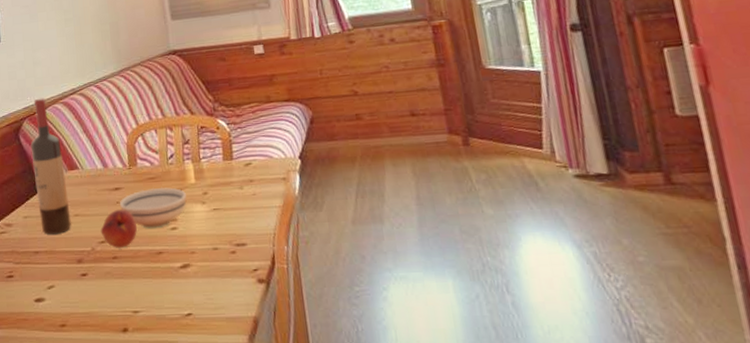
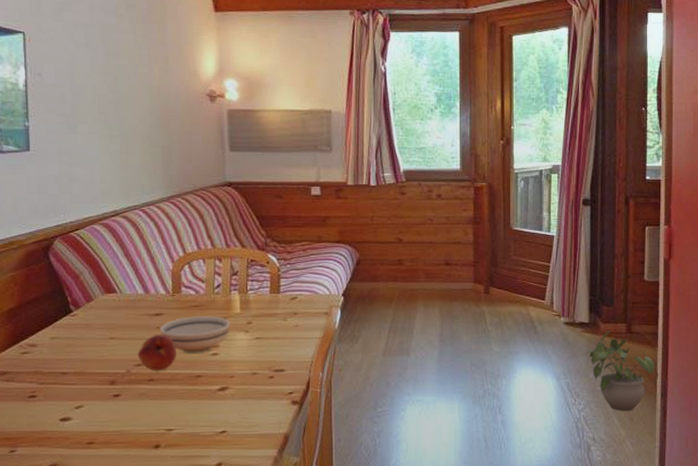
wine bottle: present [30,98,71,235] -> none [62,217,105,356]
potted plant: none [611,182,720,290] -> present [585,331,656,412]

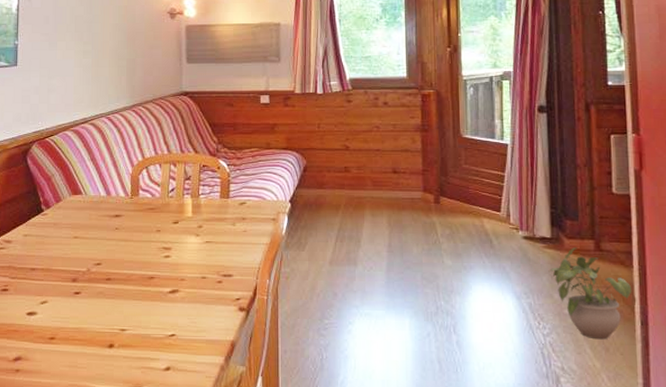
fruit: present [137,334,177,371] -> none [97,234,133,271]
bowl: present [159,315,230,353] -> none [118,217,182,255]

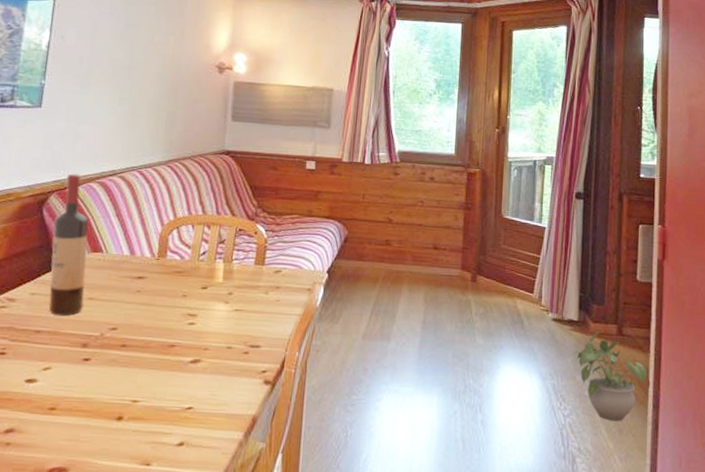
wine bottle: none [37,124,70,253] -> present [49,173,89,315]

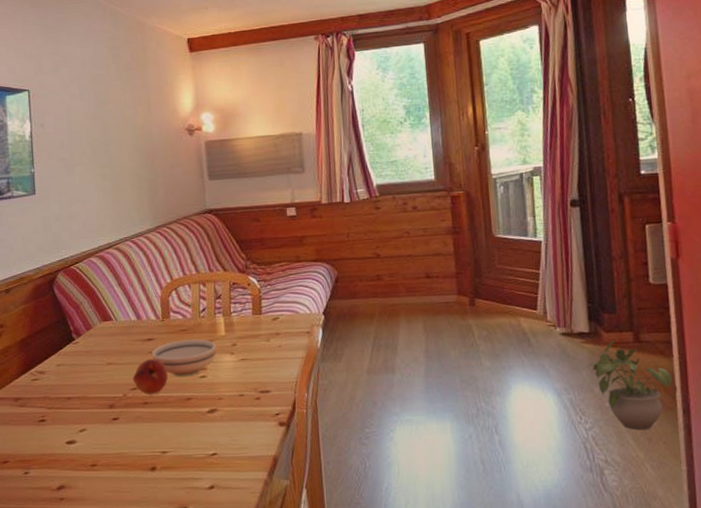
wine bottle: present [49,173,89,315] -> none [65,251,104,382]
fruit: none [113,298,154,337] -> present [132,358,169,394]
bowl: none [139,282,211,321] -> present [151,338,217,376]

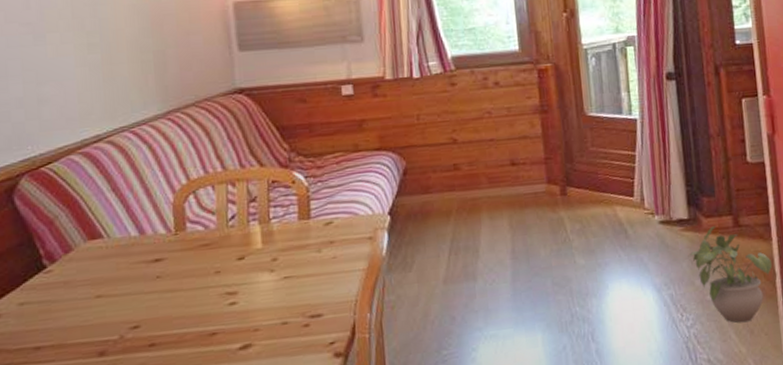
fruit: present [132,358,169,394] -> none [133,284,185,333]
bowl: present [151,338,217,376] -> none [160,254,251,306]

